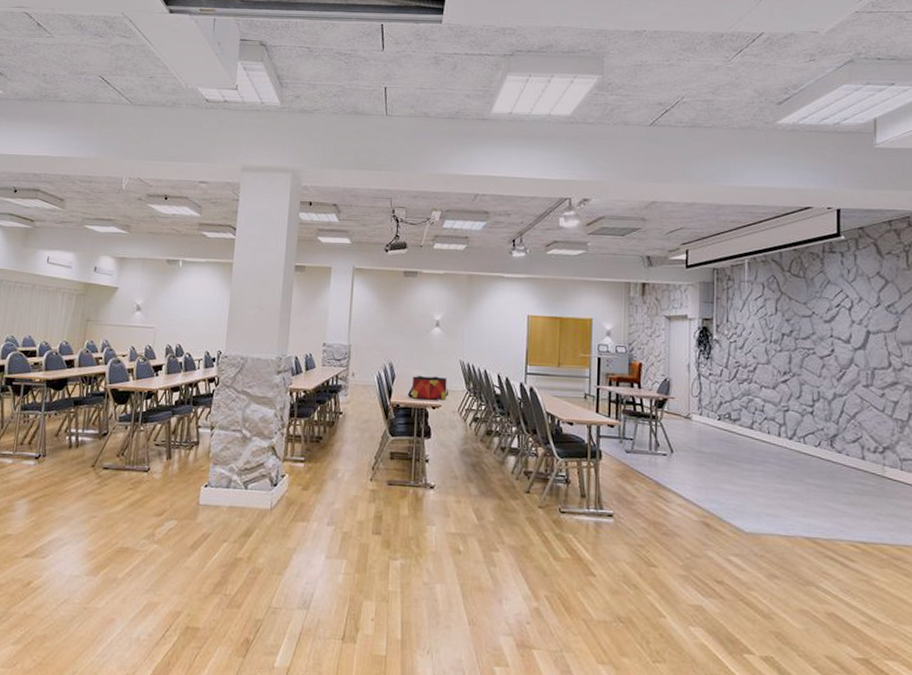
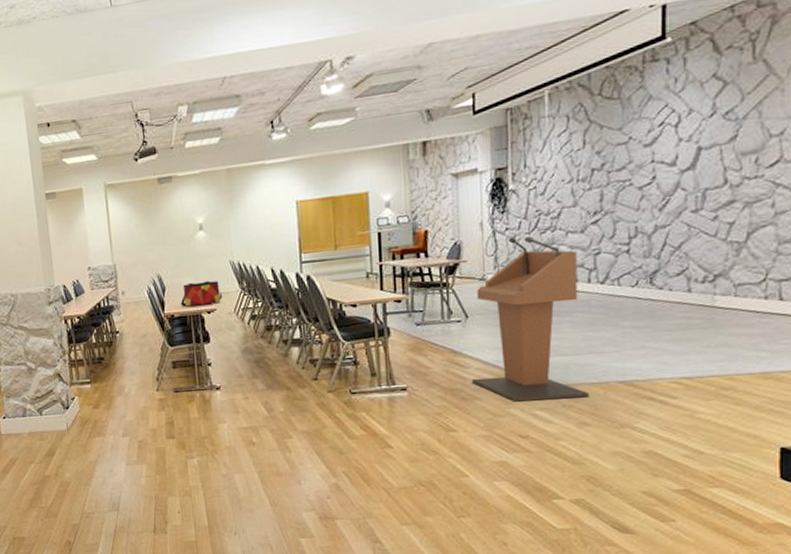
lectern: none [673,382,778,549] -> present [471,236,589,402]

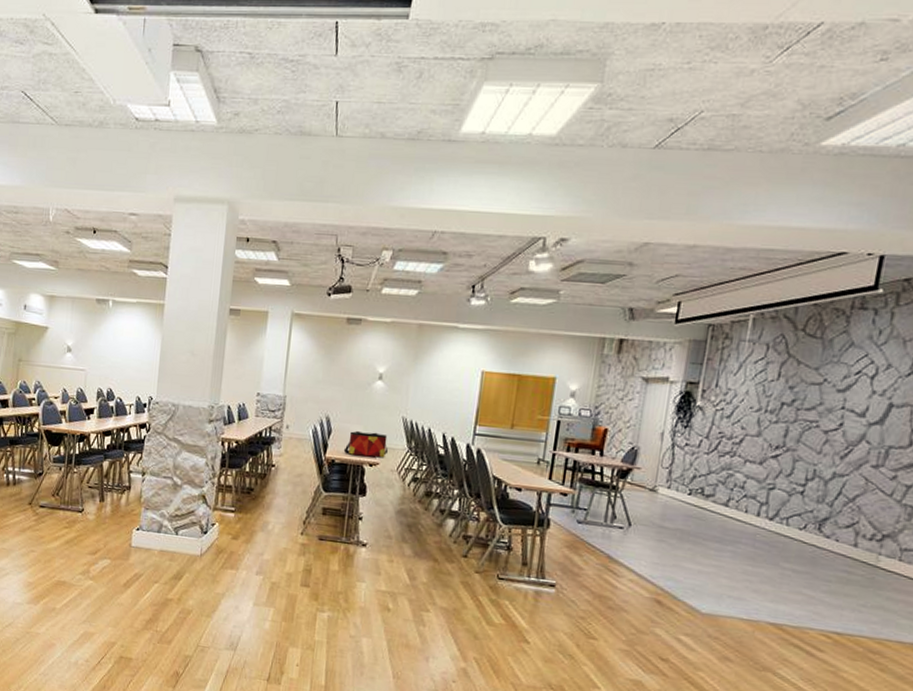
lectern: present [471,236,589,402] -> none [621,453,752,632]

